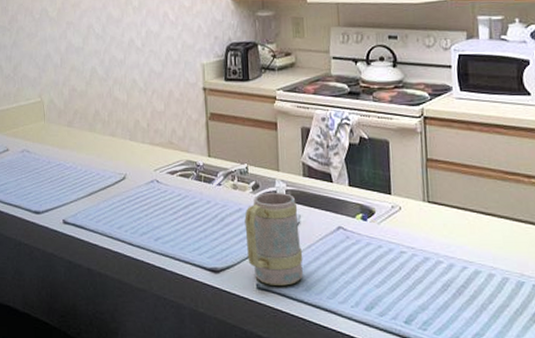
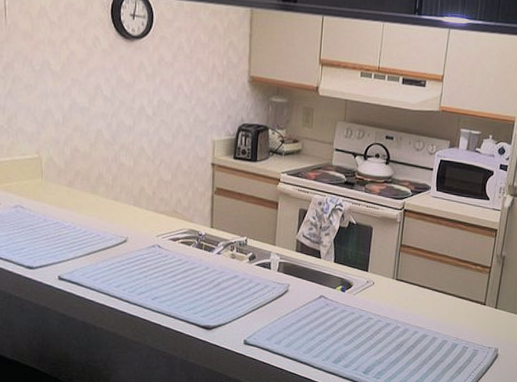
mug: present [244,192,303,286] -> none [238,263,288,342]

